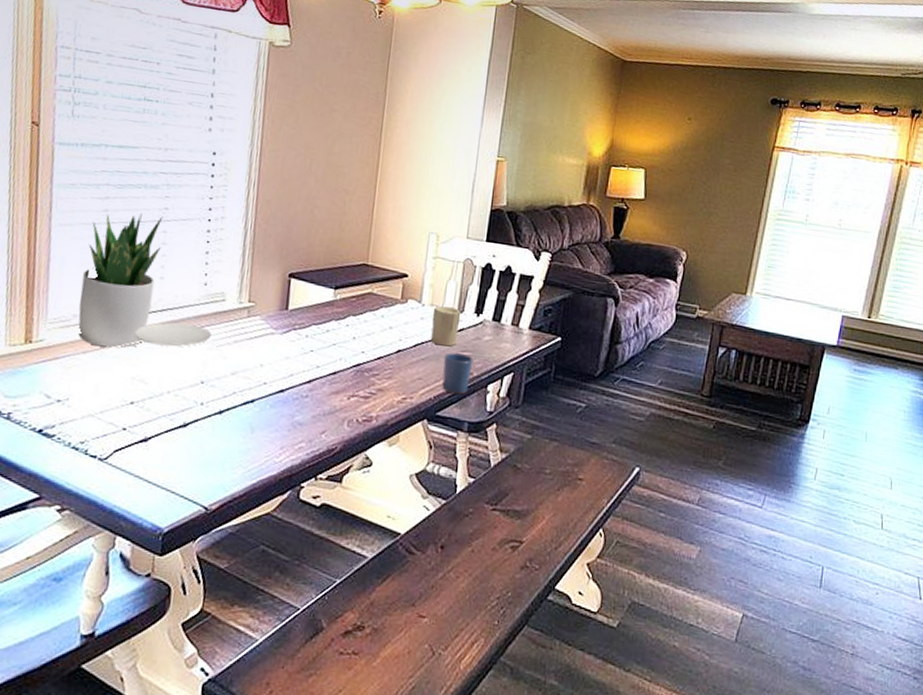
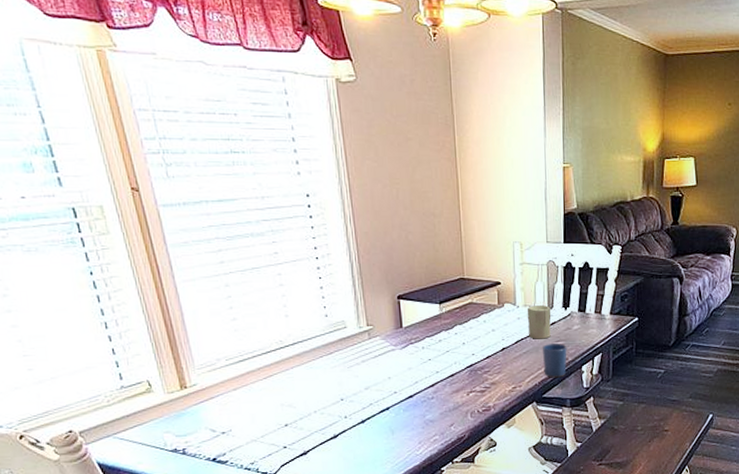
planter: present [78,214,163,349] -> none [212,260,284,383]
plate: present [134,322,212,347] -> none [273,352,342,374]

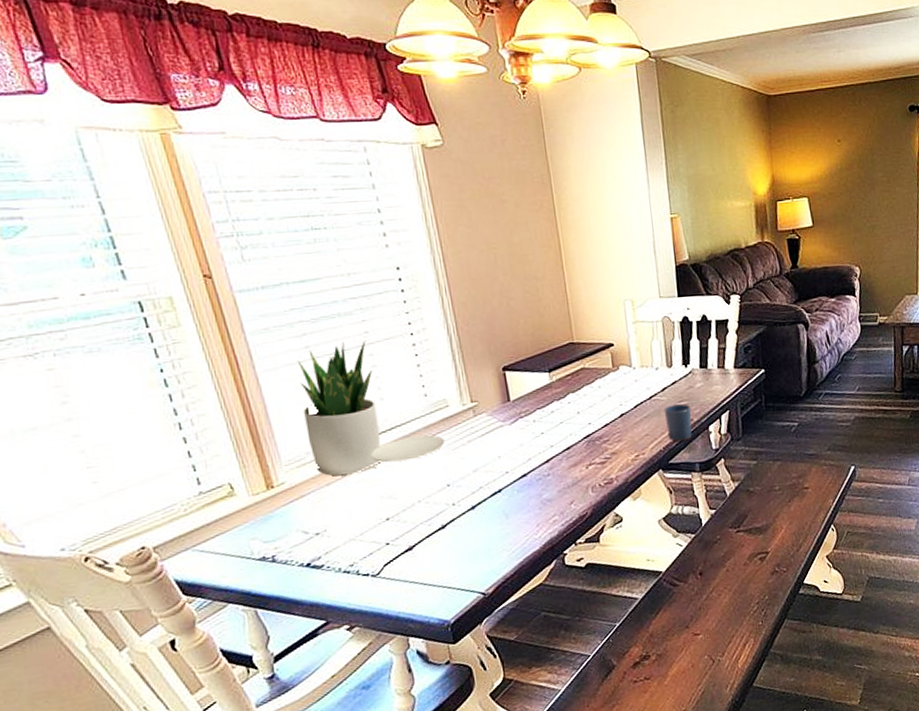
planter: none [212,260,284,383] -> present [297,340,381,477]
plate: none [273,352,342,374] -> present [370,435,445,463]
candle: present [527,305,551,339] -> none [644,364,673,402]

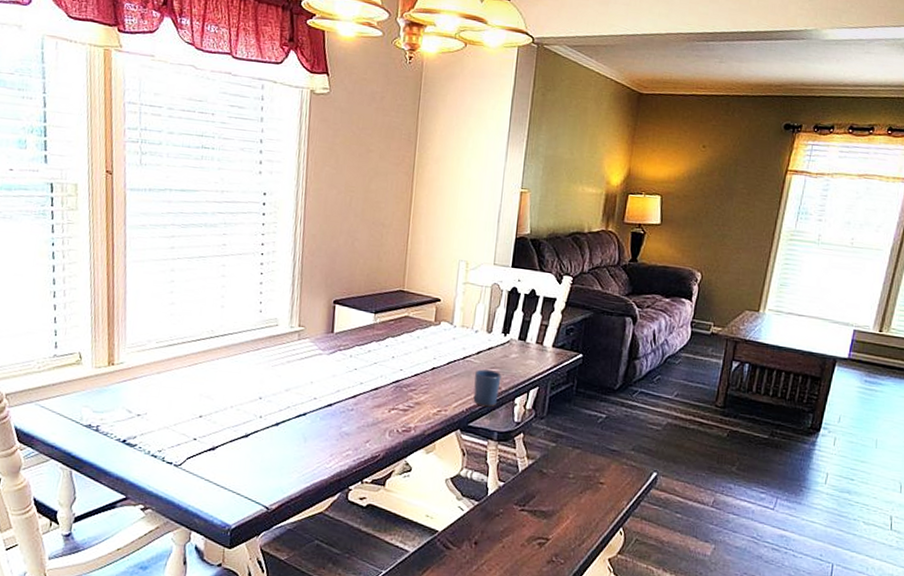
planter: present [297,340,381,477] -> none [152,250,222,369]
plate: present [370,435,445,463] -> none [200,345,268,367]

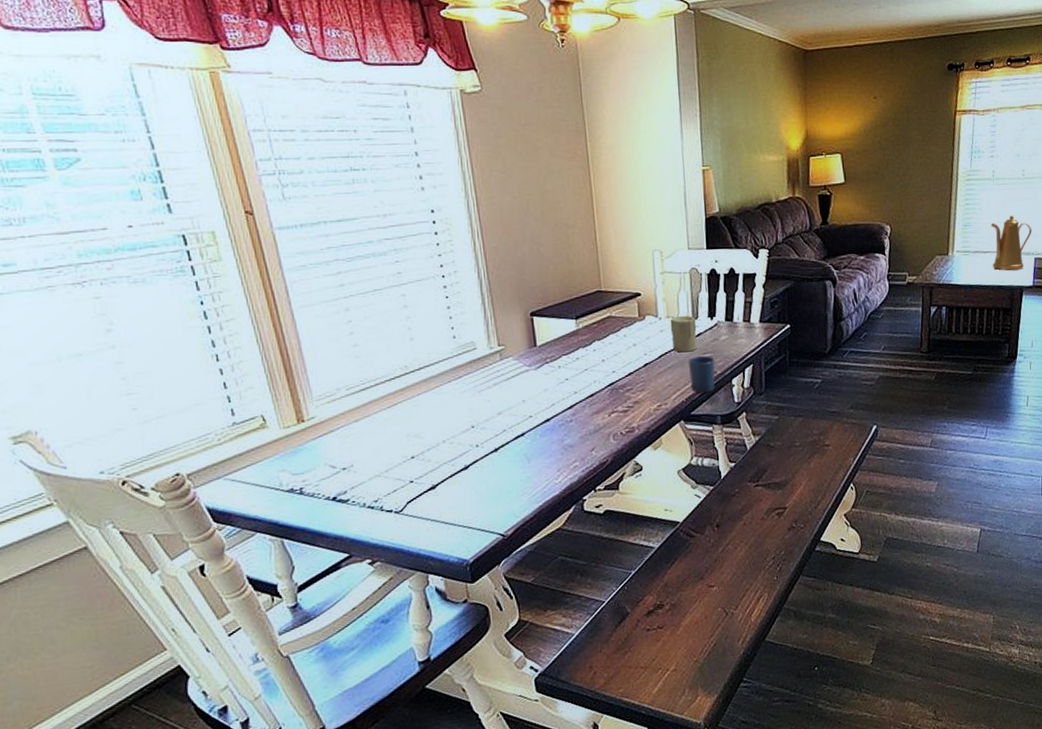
candle: none [462,327,490,364] -> present [670,316,697,353]
coffee pot: none [806,282,854,339] -> present [990,215,1032,271]

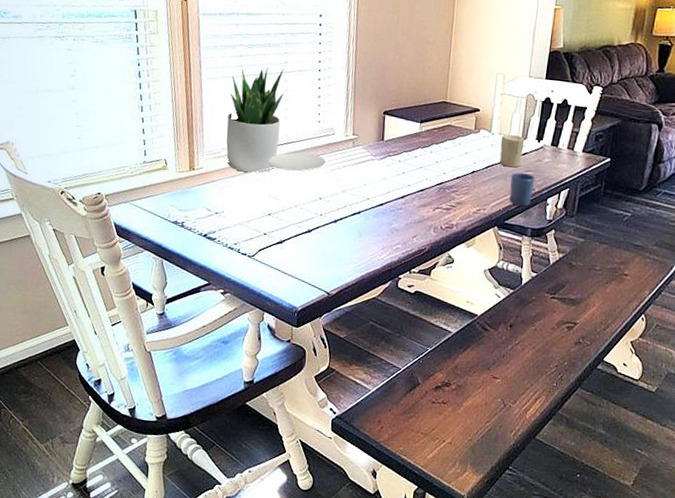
planter: none [331,281,409,413] -> present [226,67,284,173]
plate: none [398,376,472,402] -> present [268,152,326,172]

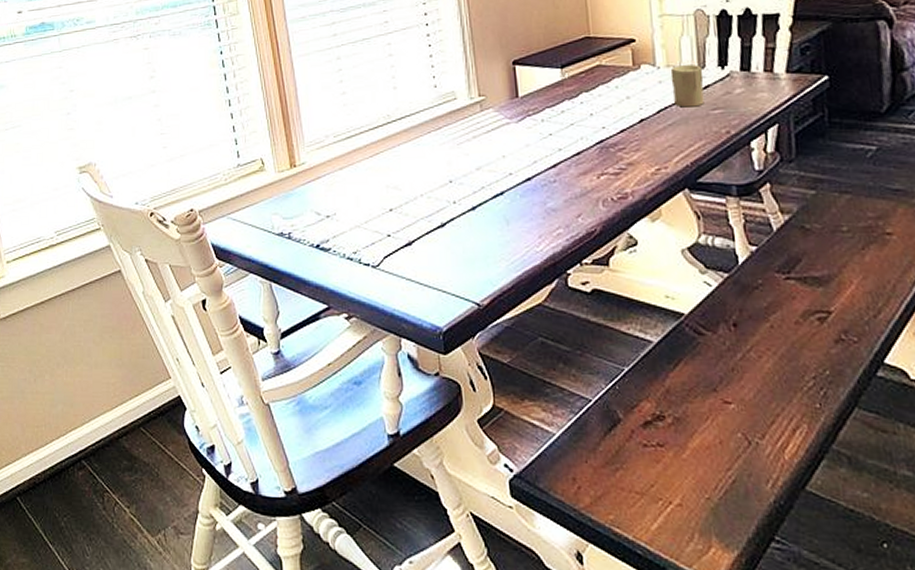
planter: present [226,67,284,173] -> none [325,30,391,161]
plate: present [268,152,326,172] -> none [380,127,451,152]
mug: present [509,172,535,207] -> none [694,112,729,157]

